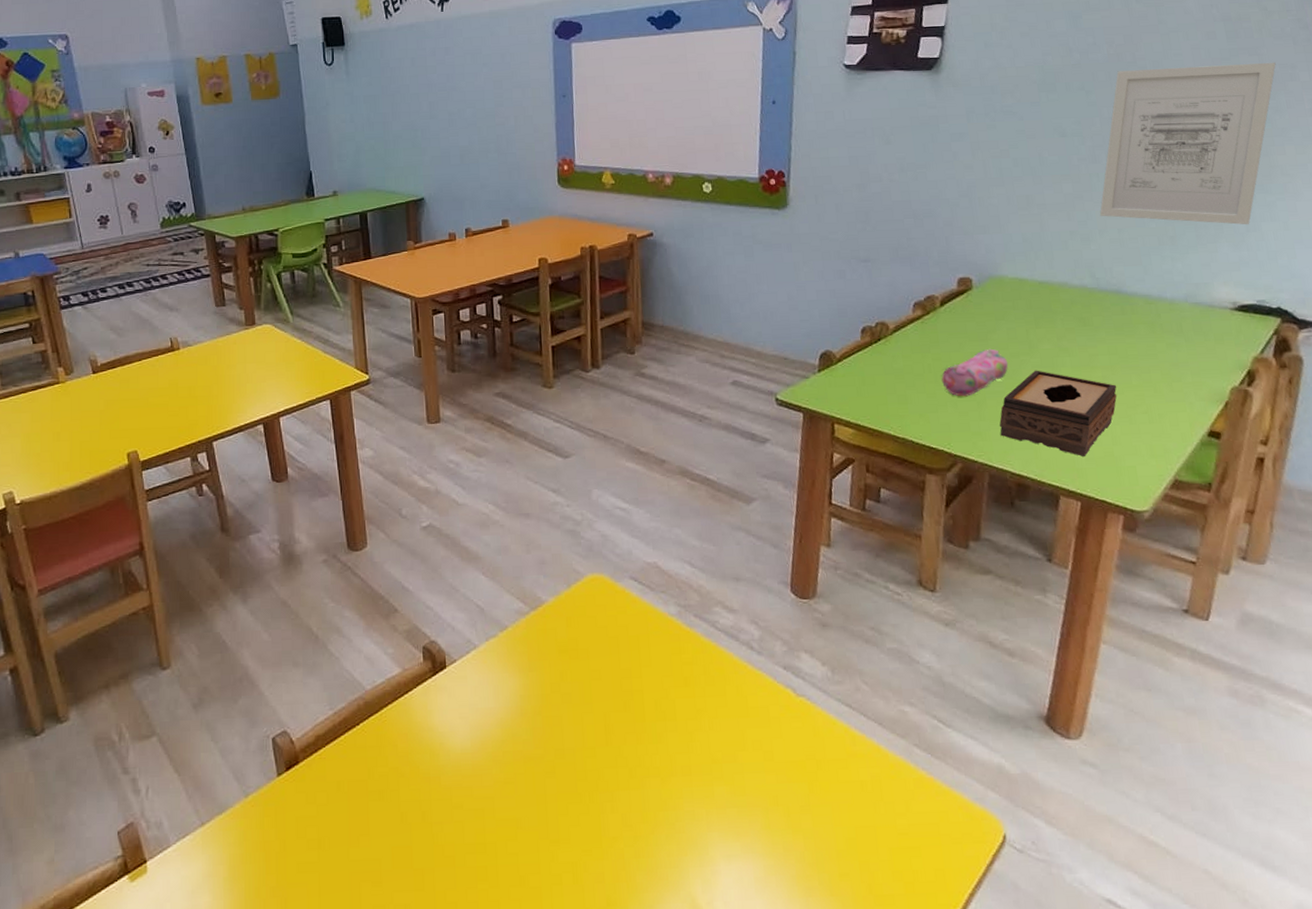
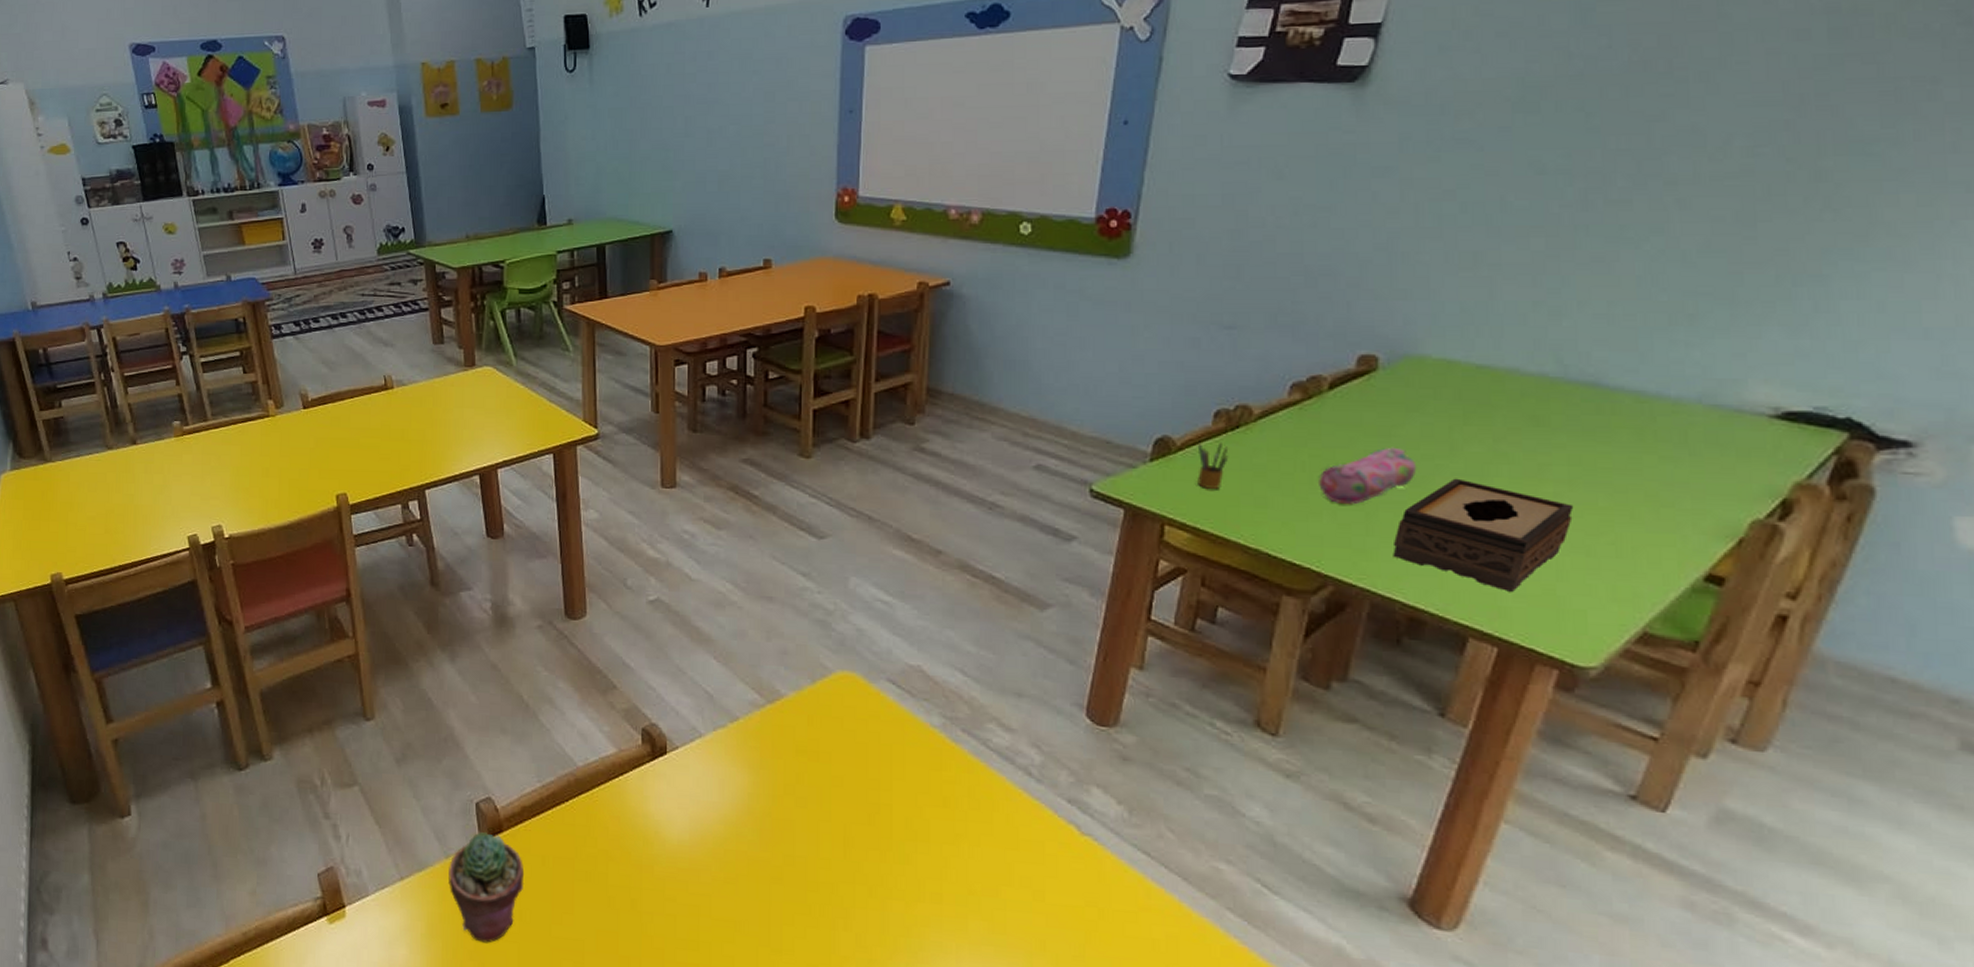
potted succulent: none [248,766,322,877] -> present [448,832,525,943]
pencil box: none [851,352,876,391] -> present [1197,442,1229,489]
wall art: present [1100,62,1276,225] -> none [1583,73,1906,304]

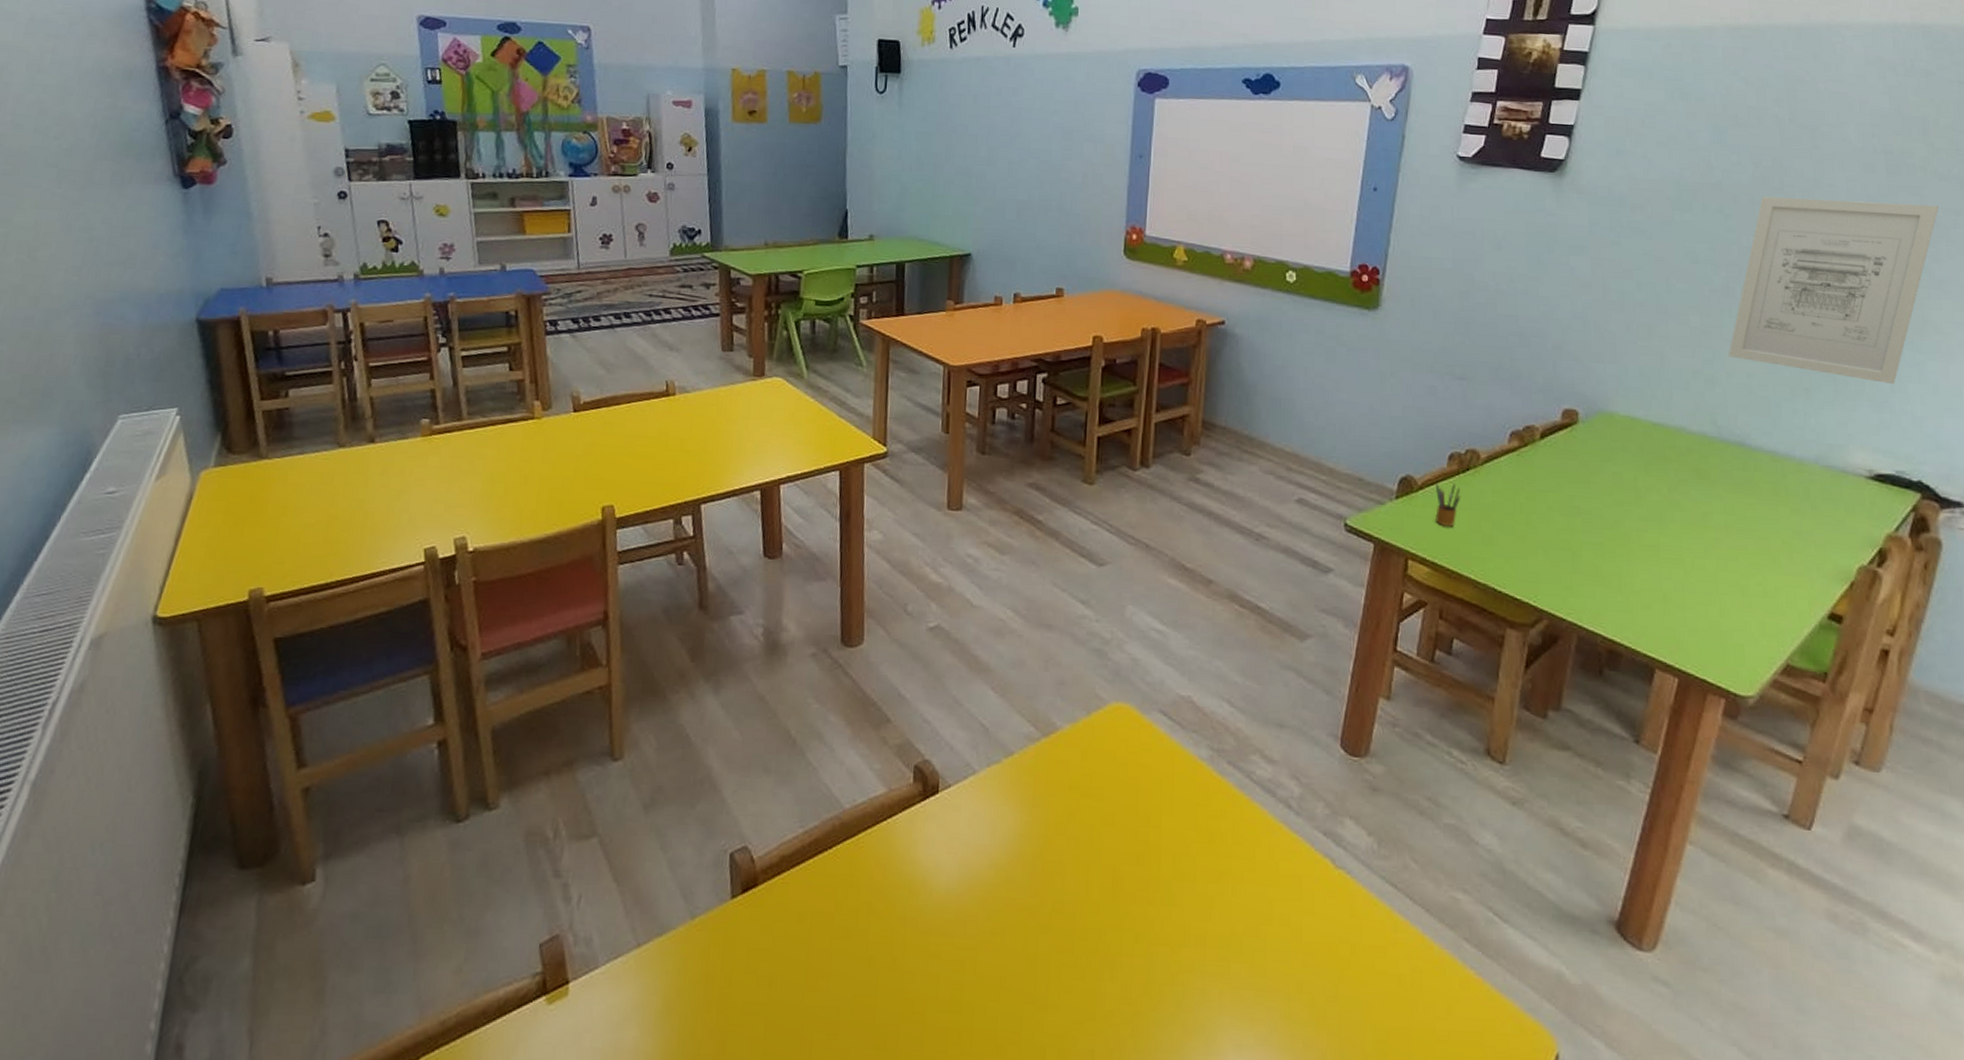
potted succulent: present [448,832,525,943] -> none [692,887,779,1018]
pencil case: present [1319,447,1417,505] -> none [1534,492,1611,545]
tissue box: present [1393,478,1574,592] -> none [1594,522,1731,627]
wall art: none [1583,73,1906,304] -> present [1729,196,1939,385]

